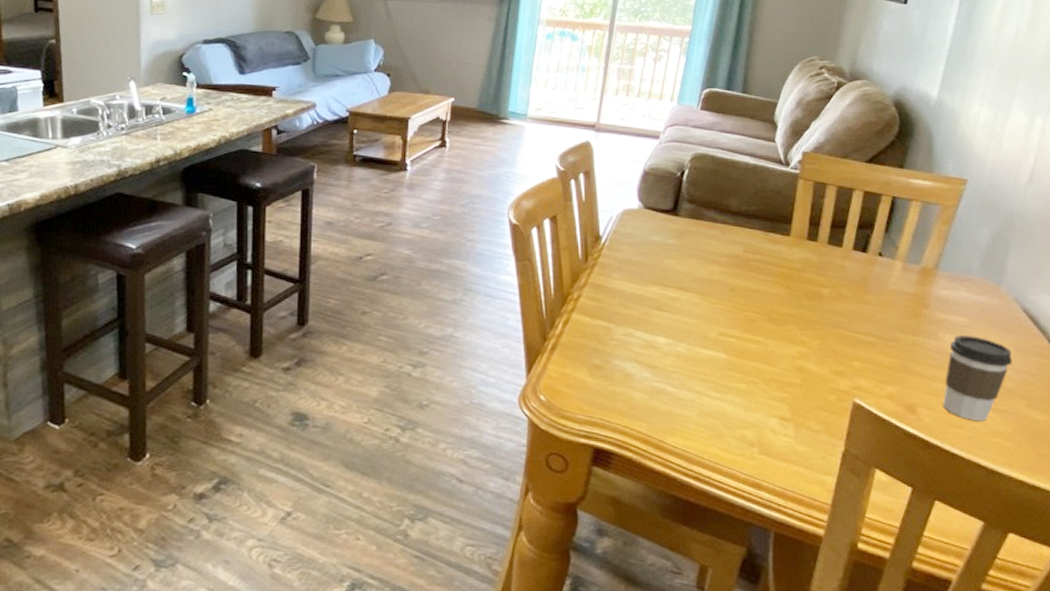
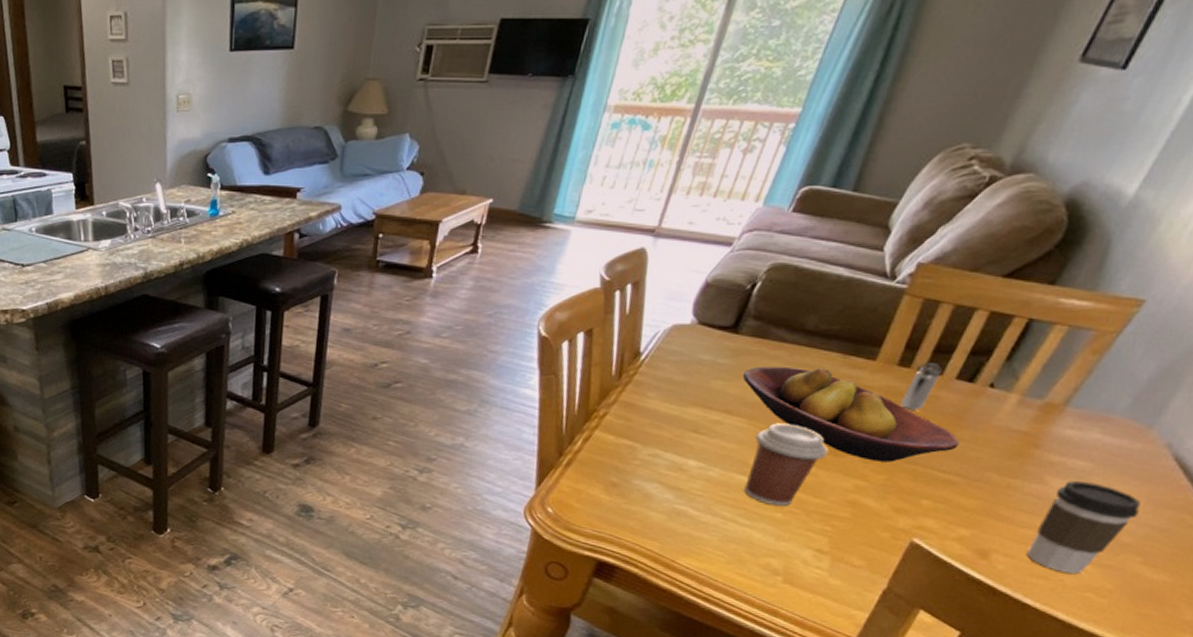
fruit bowl: none [688,244,869,328] -> present [742,366,960,462]
coffee cup: none [709,297,771,378] -> present [744,423,829,507]
shaker: none [816,237,841,279] -> present [899,363,942,410]

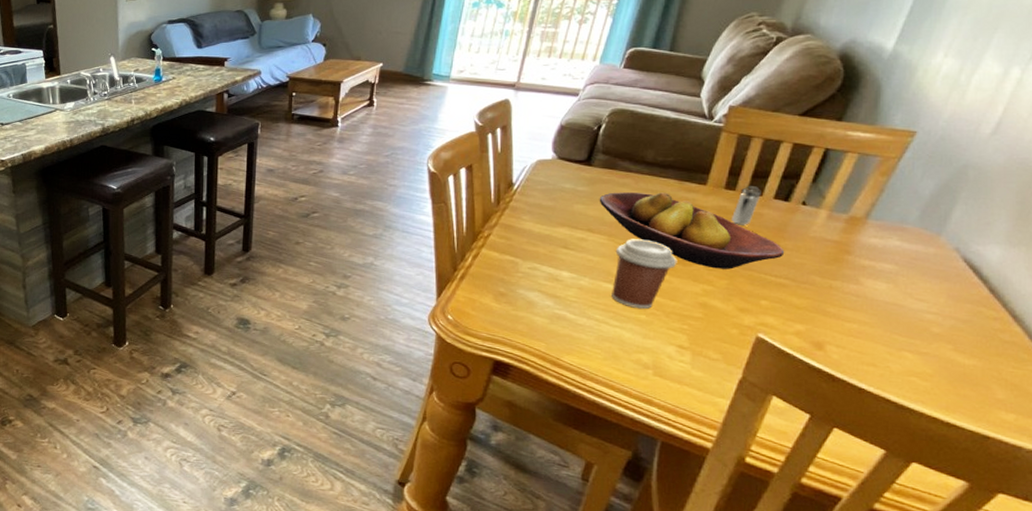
coffee cup: present [1026,480,1141,575] -> none [855,280,942,362]

